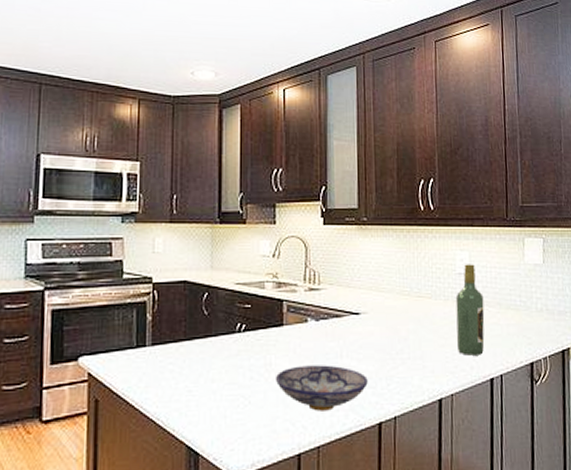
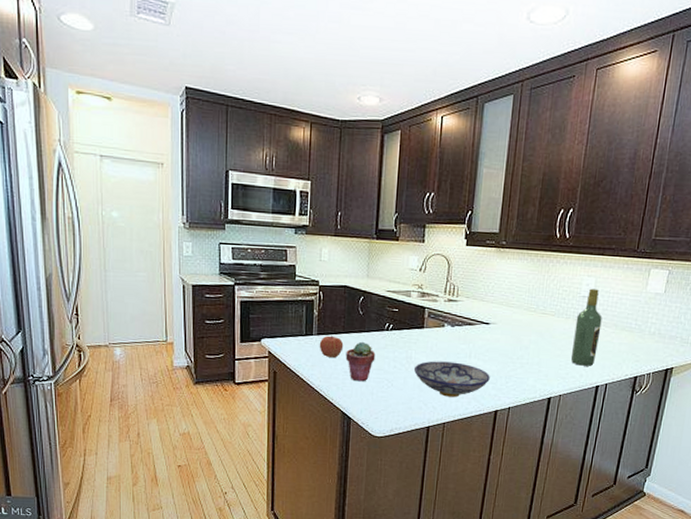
apple: none [154,343,186,374] -> present [319,334,344,358]
potted succulent: none [189,349,227,403] -> present [345,341,376,382]

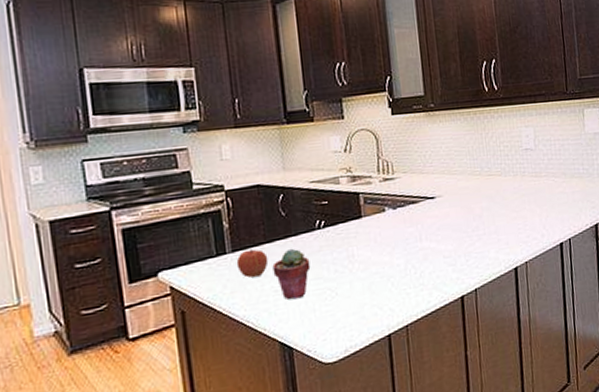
bowl: present [413,361,490,397] -> none [358,249,448,294]
wine bottle: present [570,288,602,366] -> none [524,139,553,225]

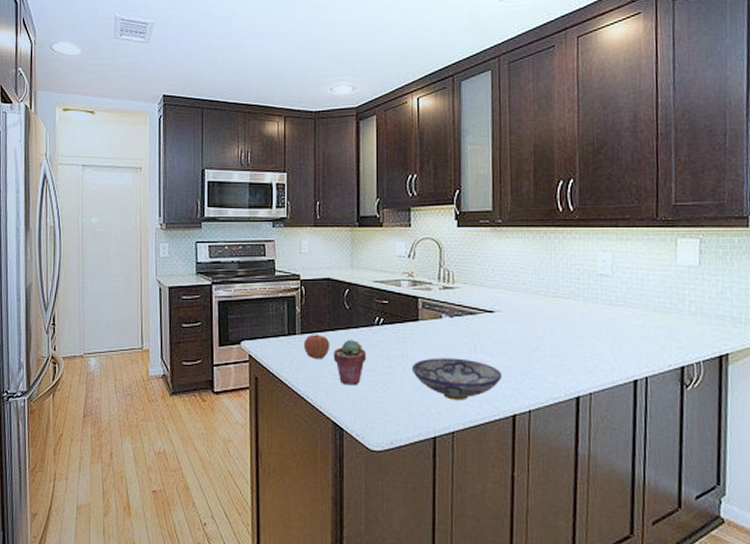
bowl: none [358,249,448,294] -> present [411,358,502,400]

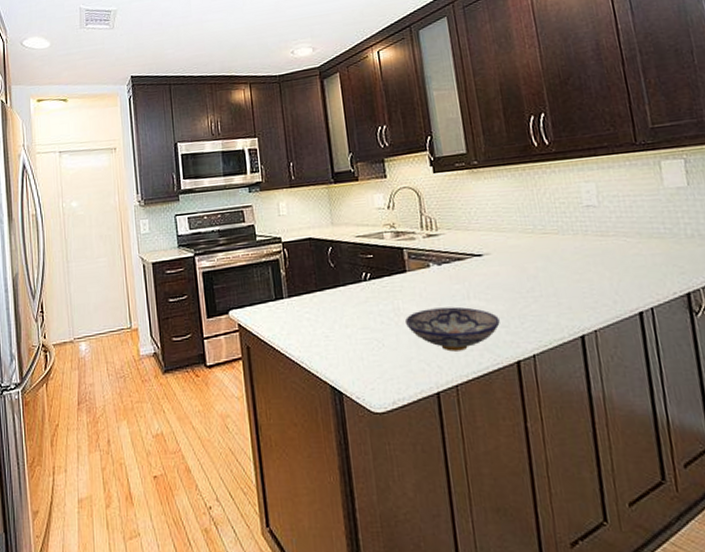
apple: present [303,332,330,359] -> none [292,294,320,322]
potted succulent: present [333,339,367,386] -> none [323,297,358,346]

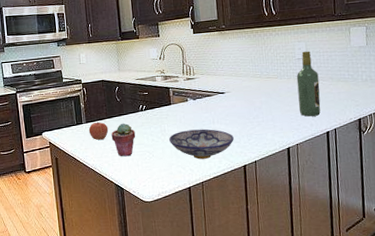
apple: none [292,294,320,322] -> present [88,121,109,140]
potted succulent: none [323,297,358,346] -> present [111,123,136,157]
wine bottle: none [586,194,627,290] -> present [296,51,321,117]

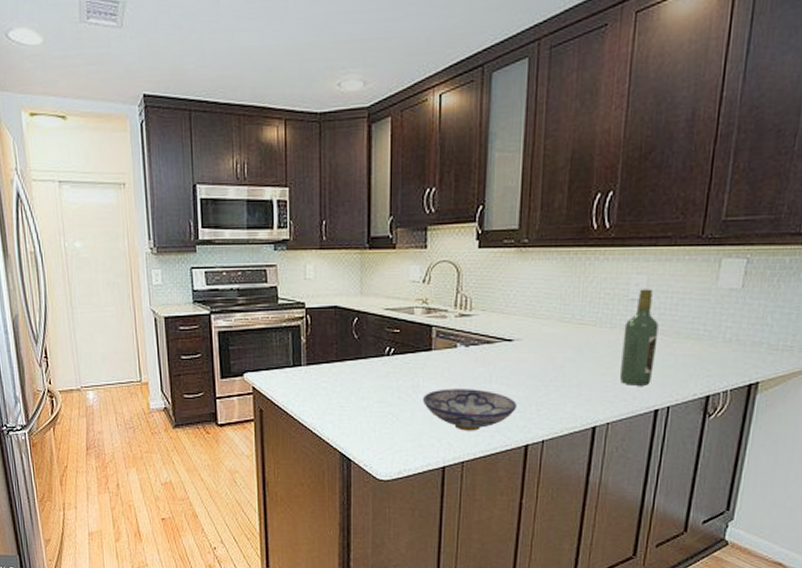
apple: present [88,121,109,140] -> none [309,363,338,390]
potted succulent: present [111,123,136,157] -> none [341,370,376,417]

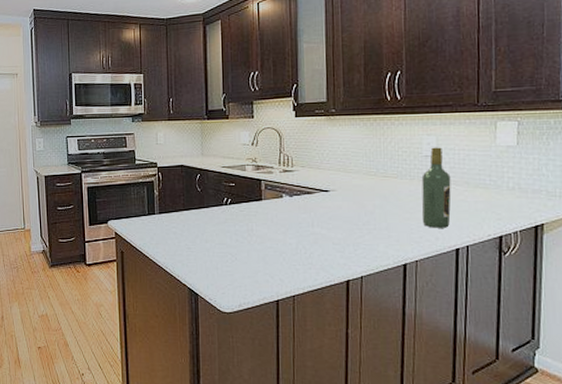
bowl: present [422,388,517,431] -> none [256,232,337,268]

